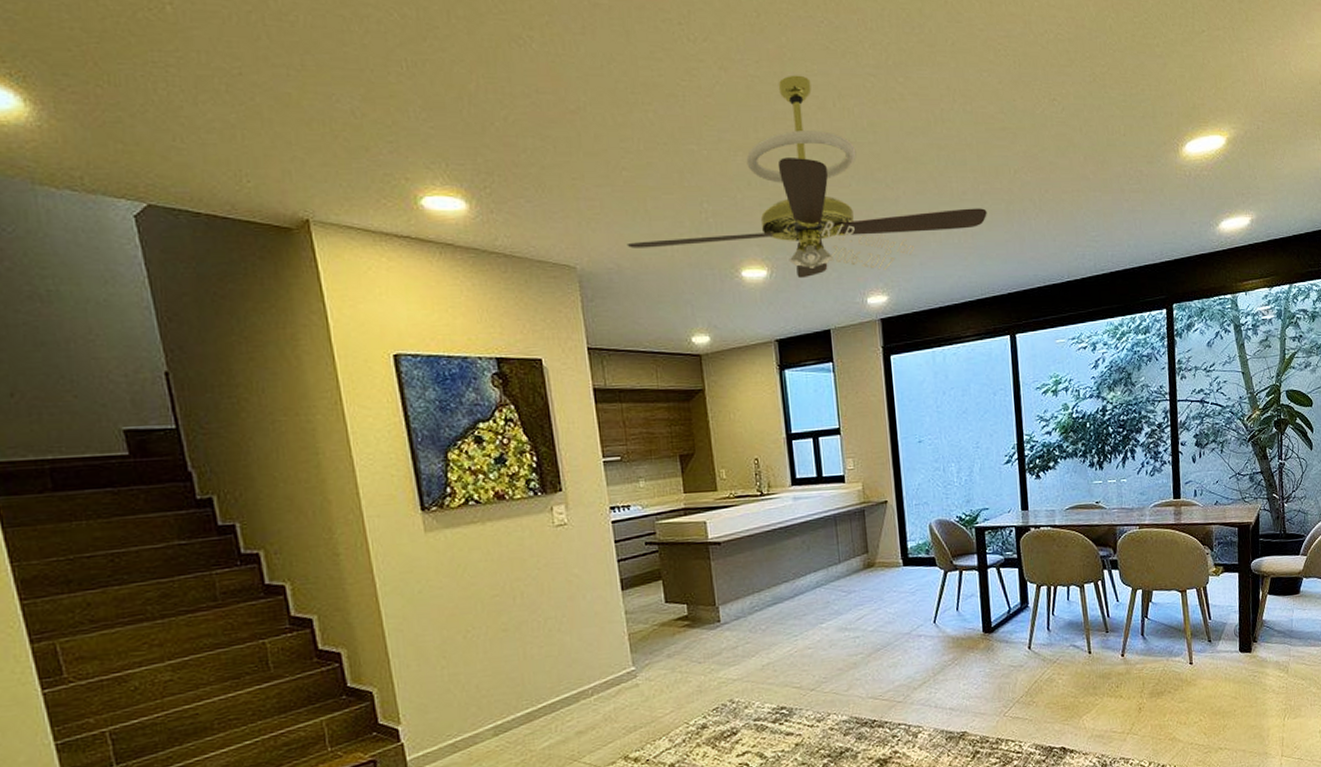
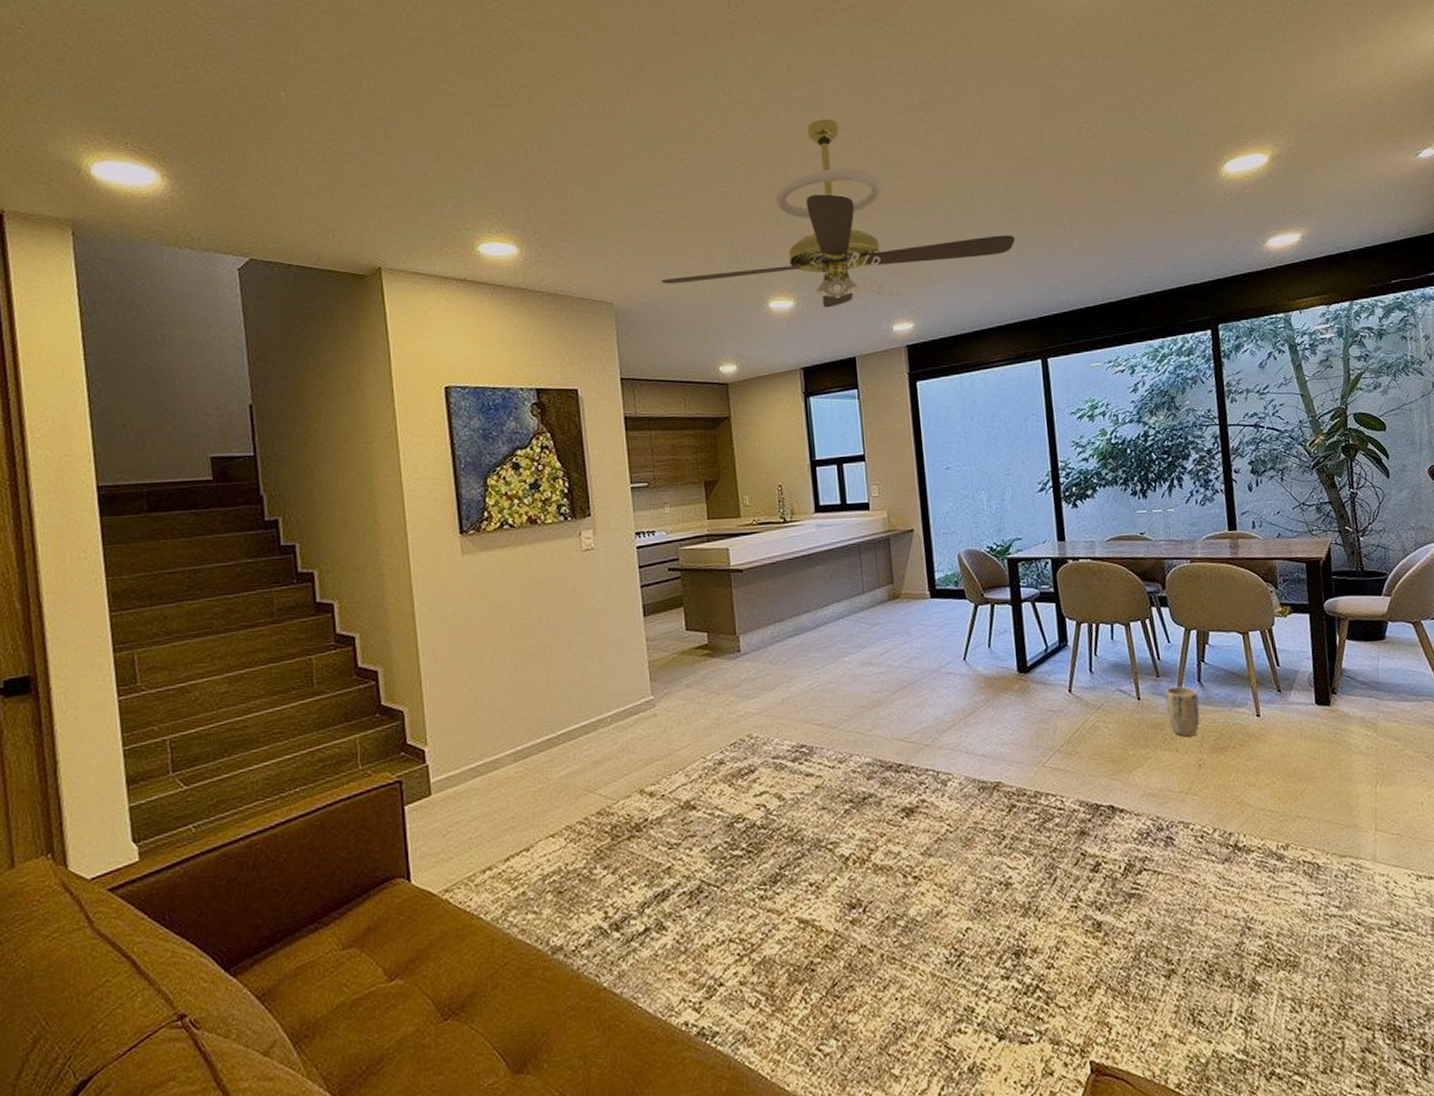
plant pot: none [1112,640,1142,685] -> present [1165,686,1200,737]

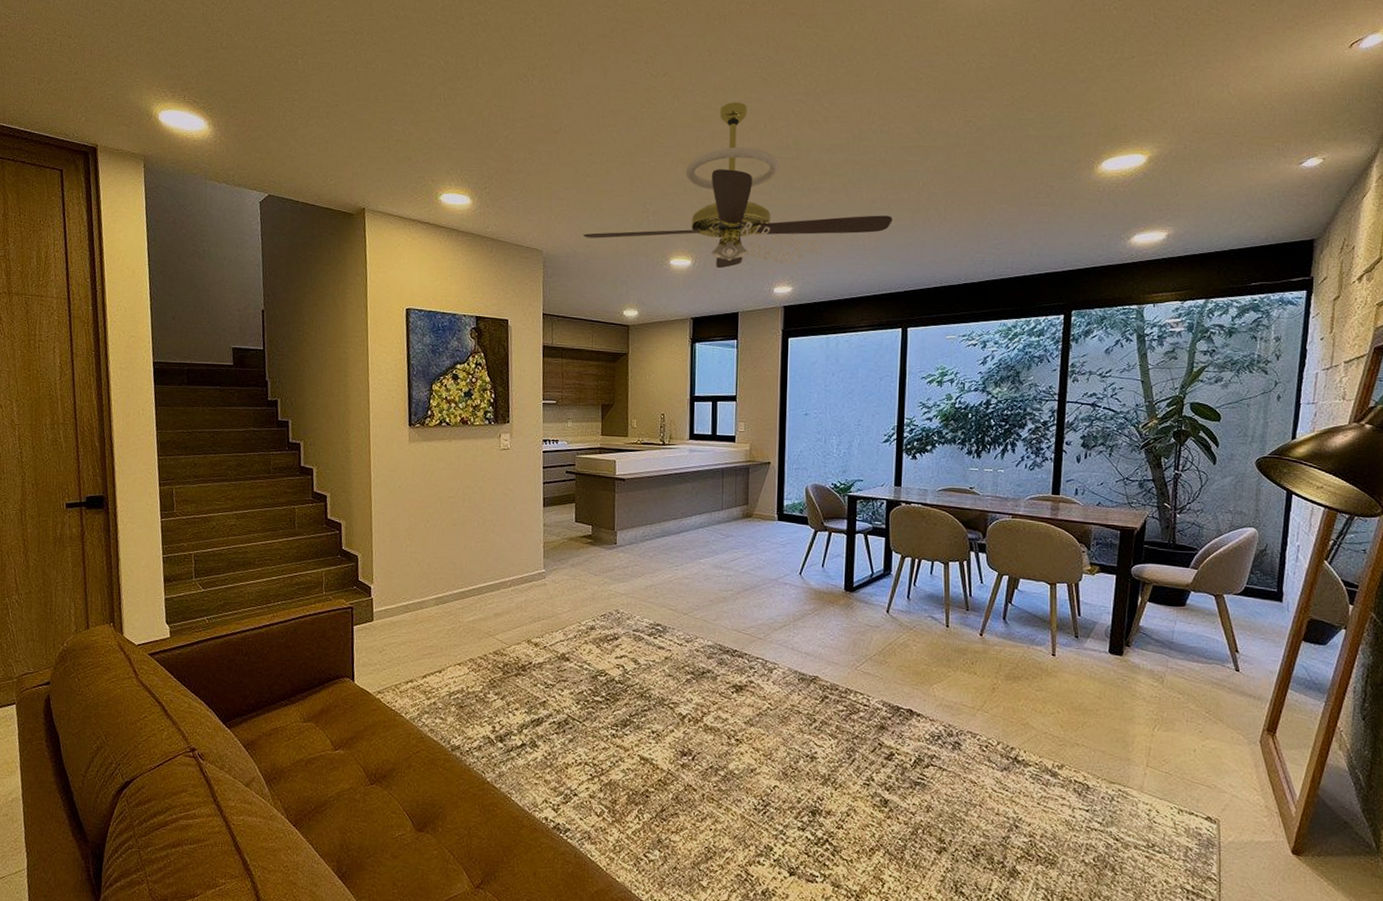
plant pot: present [1165,686,1200,737] -> none [971,620,1001,664]

